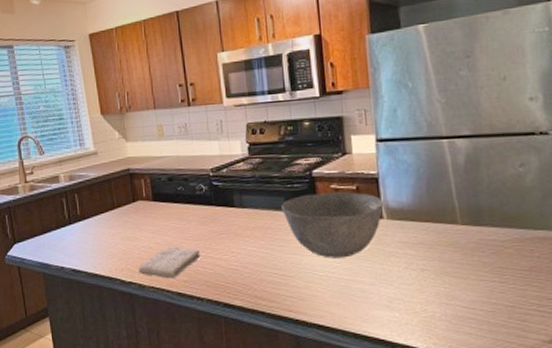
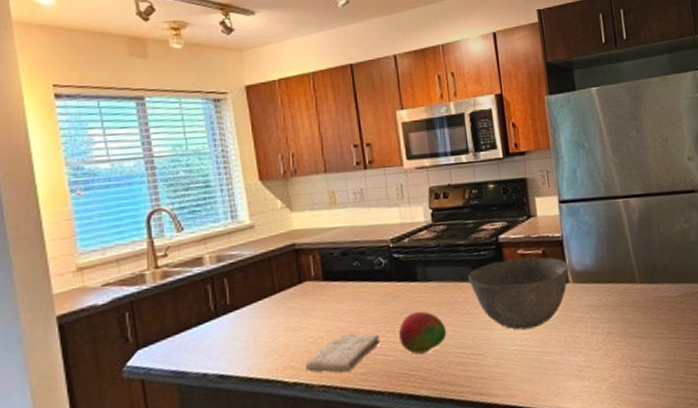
fruit: none [217,233,260,270] -> present [399,311,447,355]

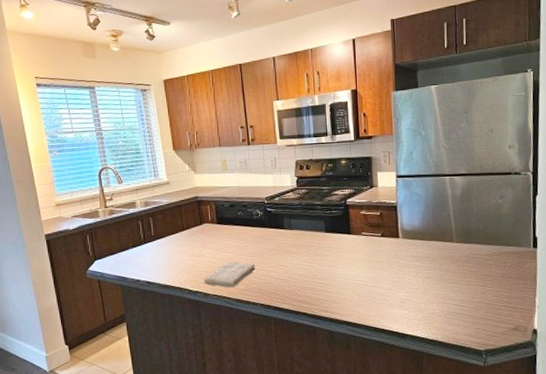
fruit: present [399,311,447,355] -> none [269,250,304,280]
bowl: present [468,256,569,331] -> none [322,217,400,270]

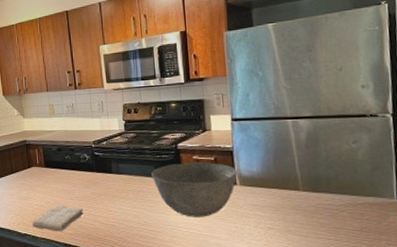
bowl: none [322,217,400,270] -> present [151,162,237,217]

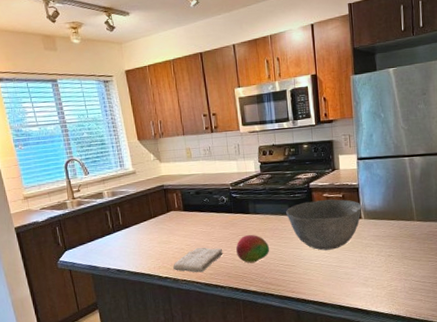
fruit: none [97,195,133,226] -> present [236,234,270,263]

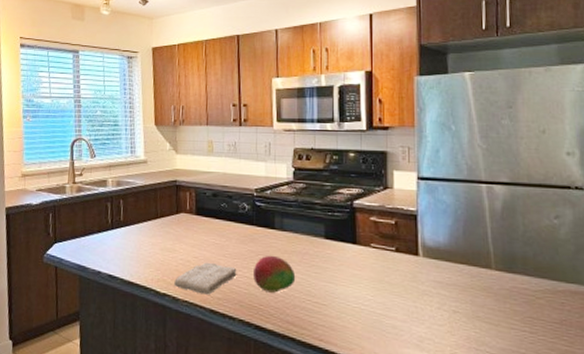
bowl: present [286,199,362,251] -> none [321,224,420,292]

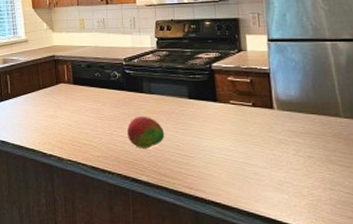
washcloth: present [174,262,237,295] -> none [59,125,113,154]

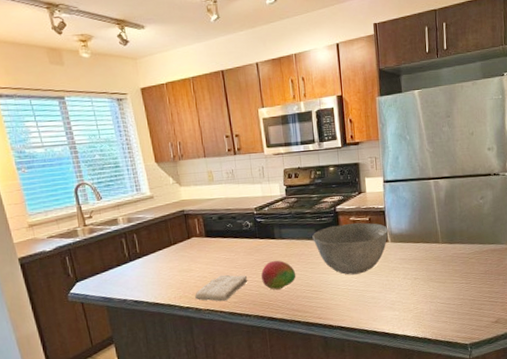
washcloth: none [59,125,113,154] -> present [195,275,248,302]
bowl: none [184,84,275,143] -> present [312,222,389,275]

